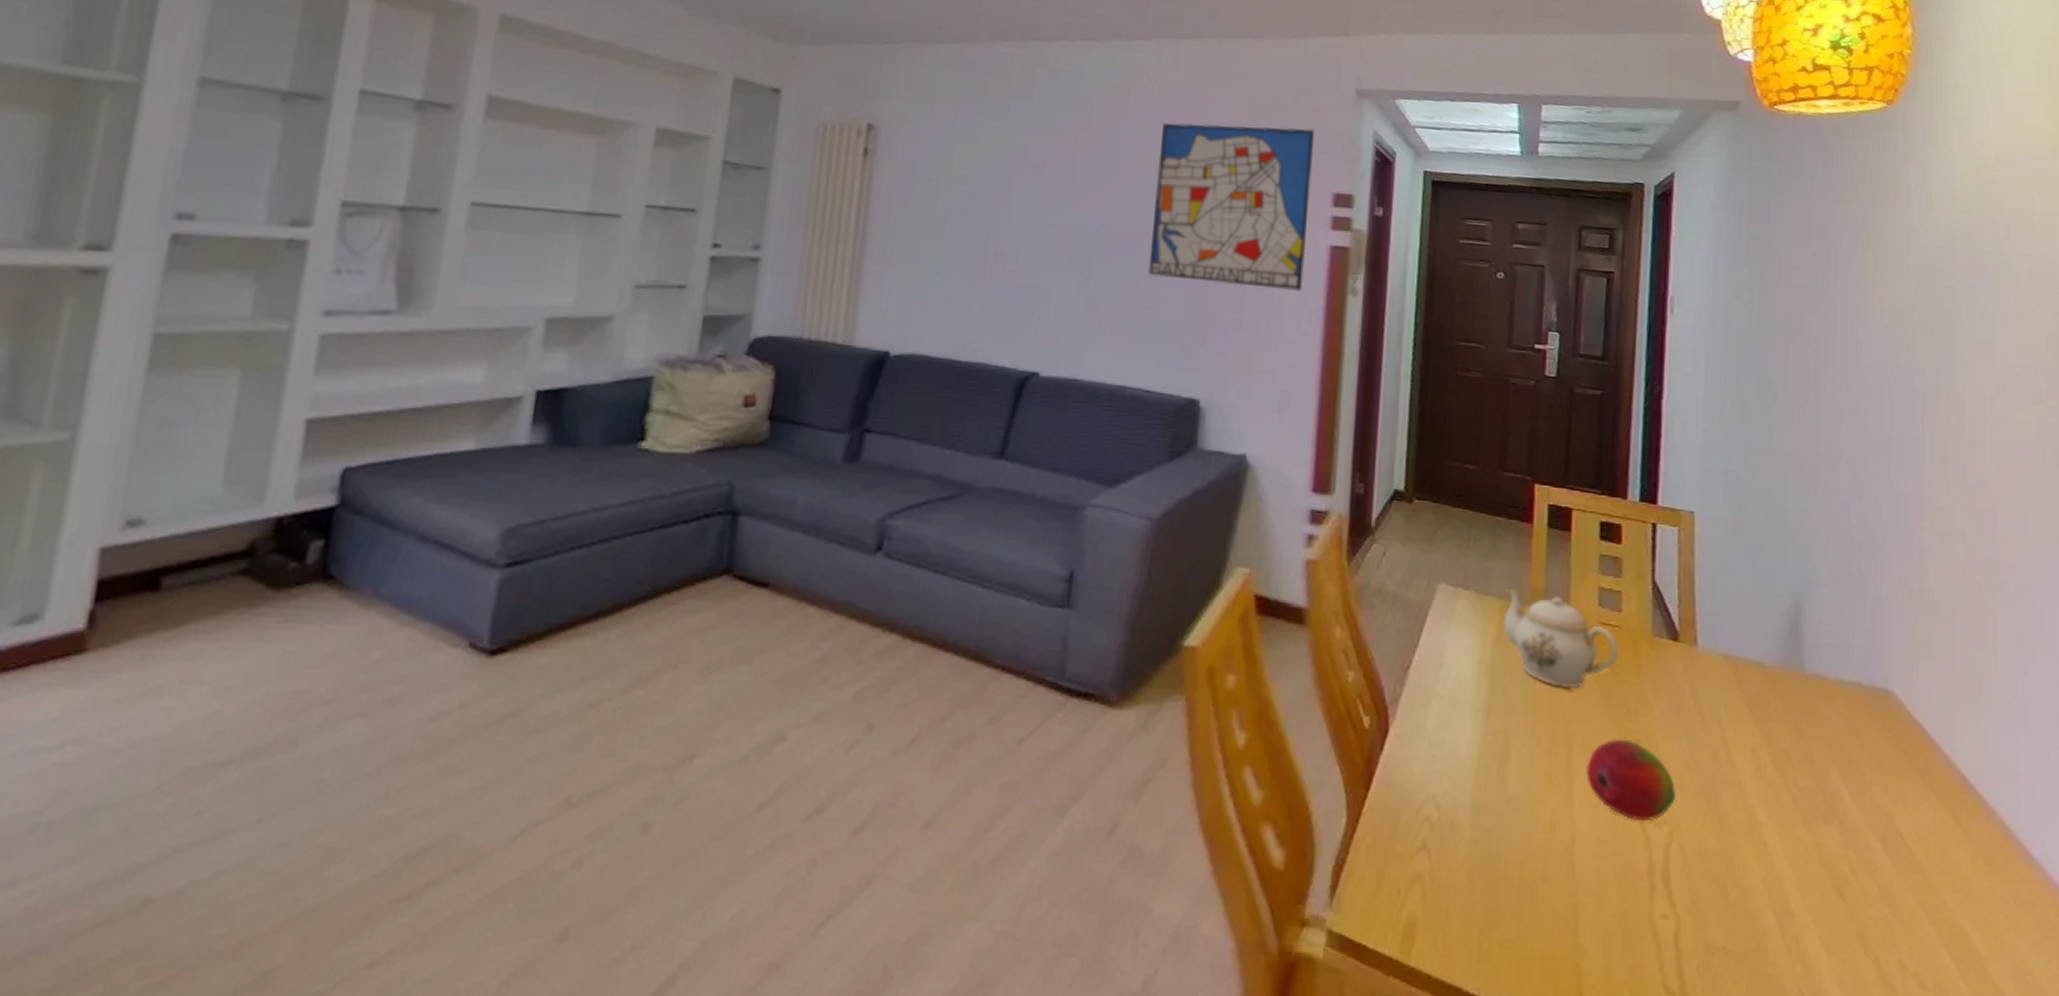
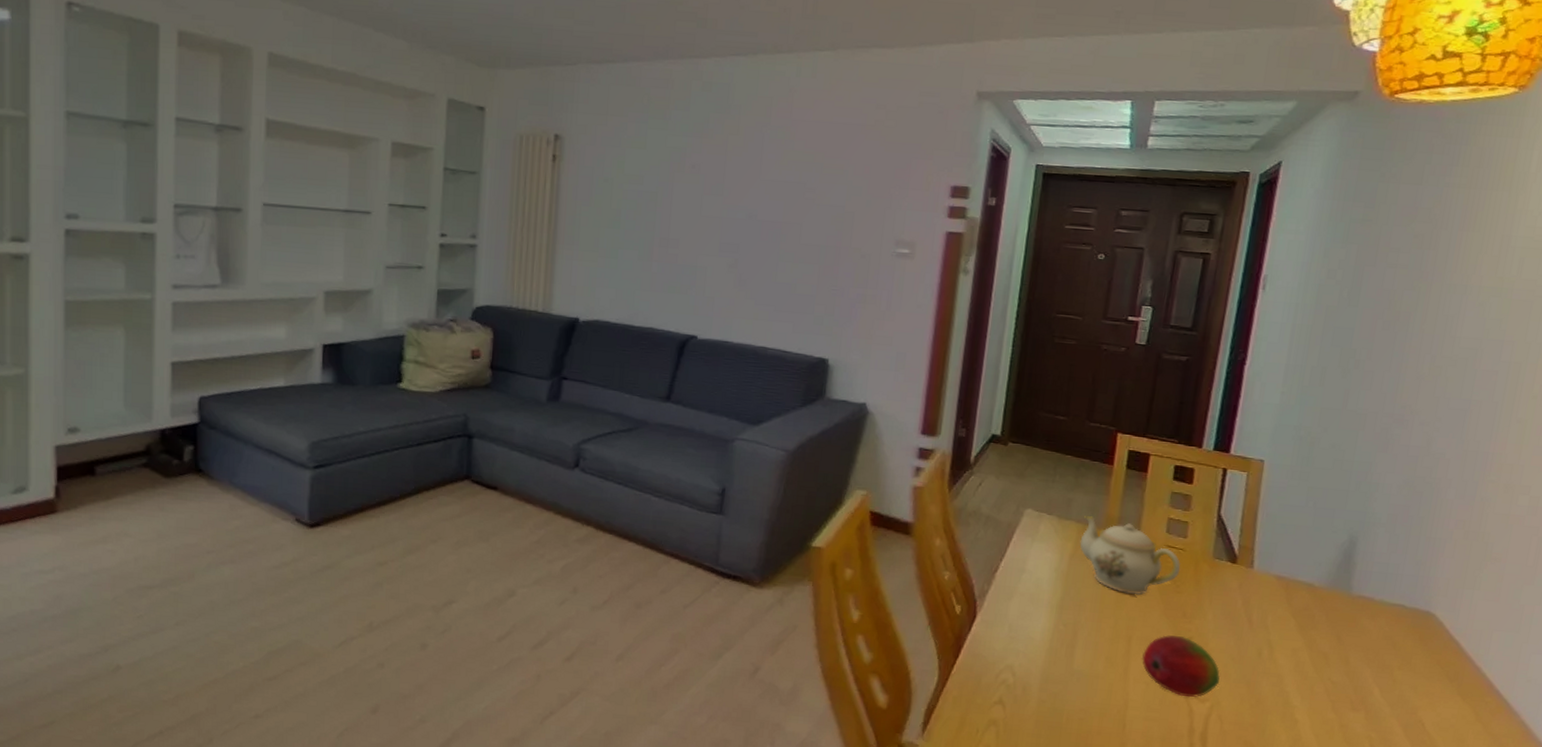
wall art: present [1148,123,1314,292] -> none [787,126,936,271]

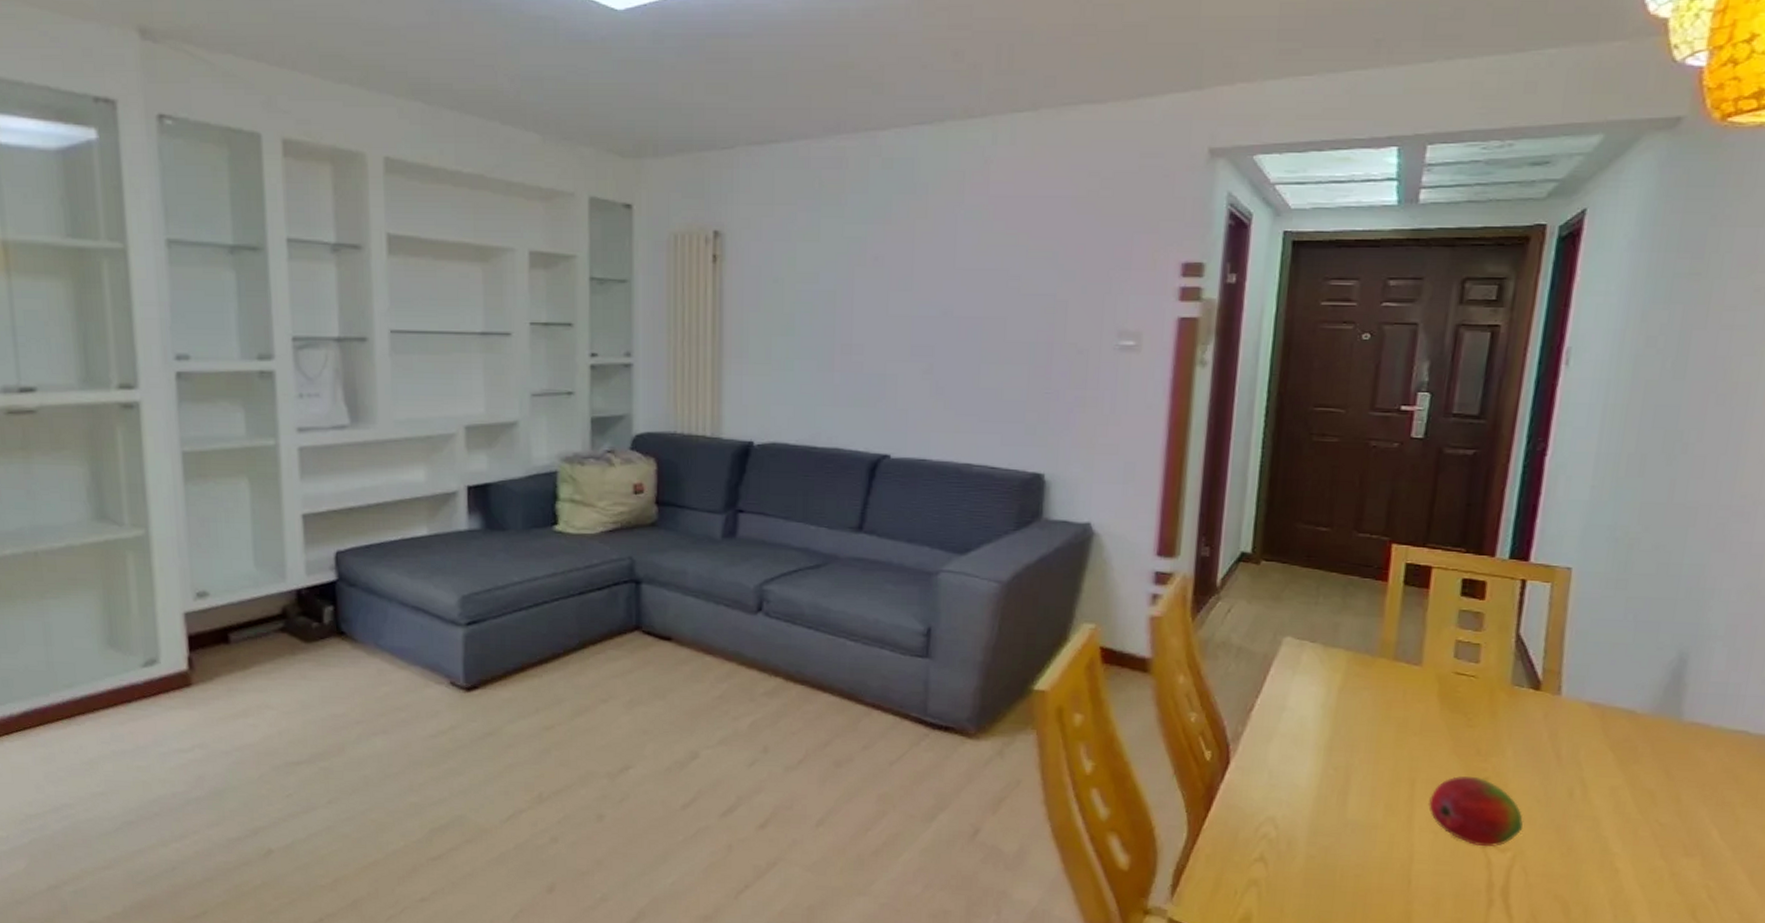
teapot: present [1079,516,1181,596] -> none [1350,642,1473,732]

